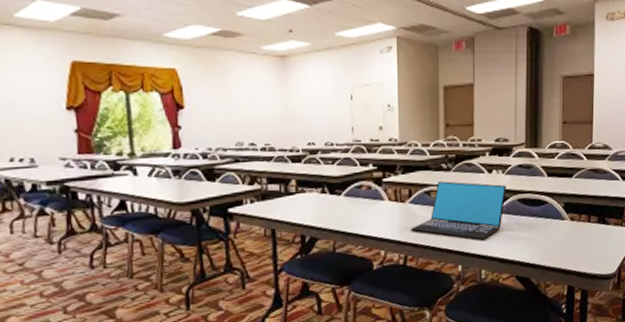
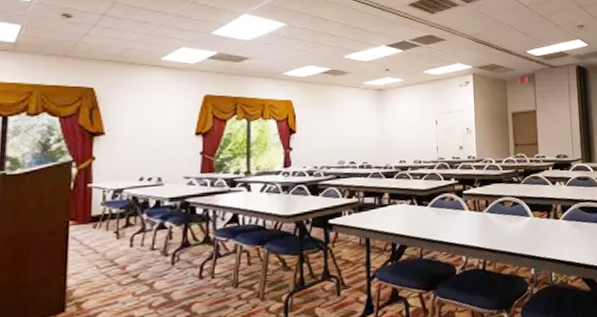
laptop: present [411,181,506,242] -> none [488,192,569,246]

